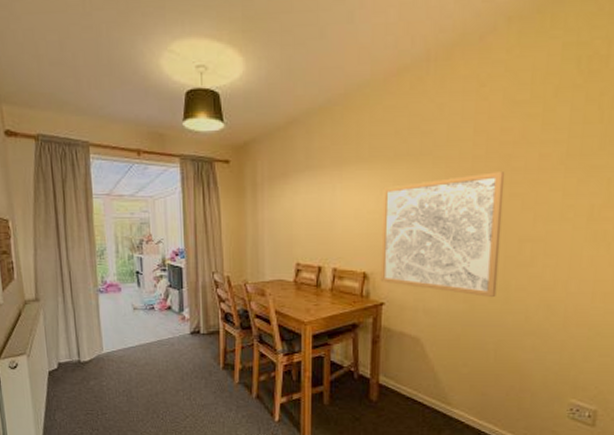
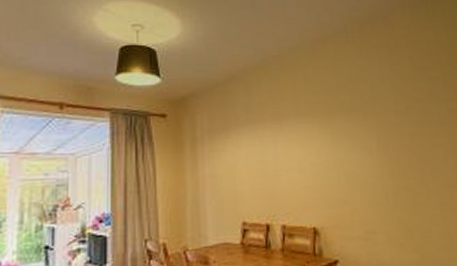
wall art: present [380,170,505,298] -> none [322,123,441,246]

